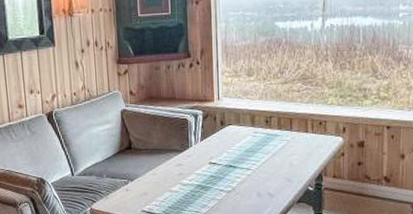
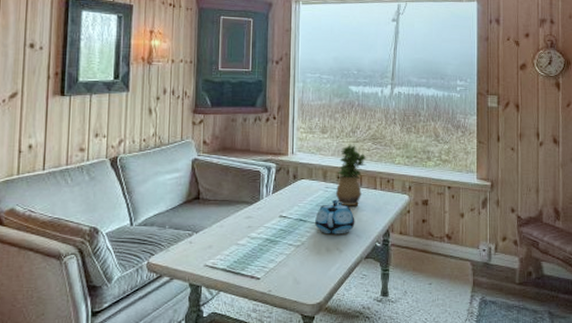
teapot: none [245,144,286,180] -> present [315,199,355,234]
potted plant: none [264,86,297,150] -> present [335,144,367,205]

